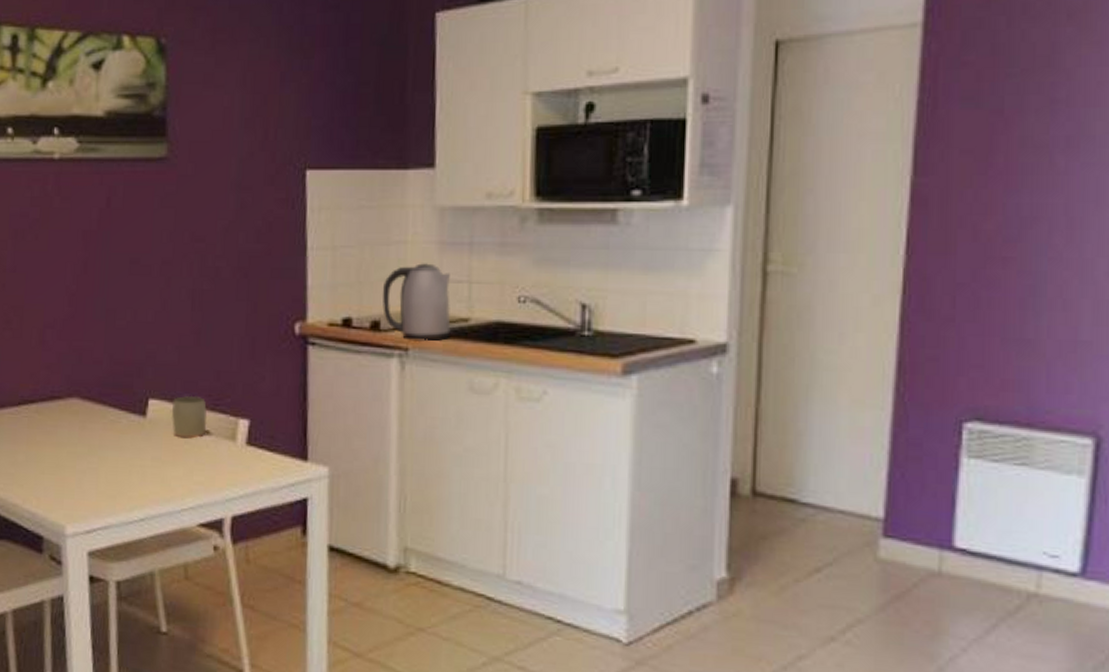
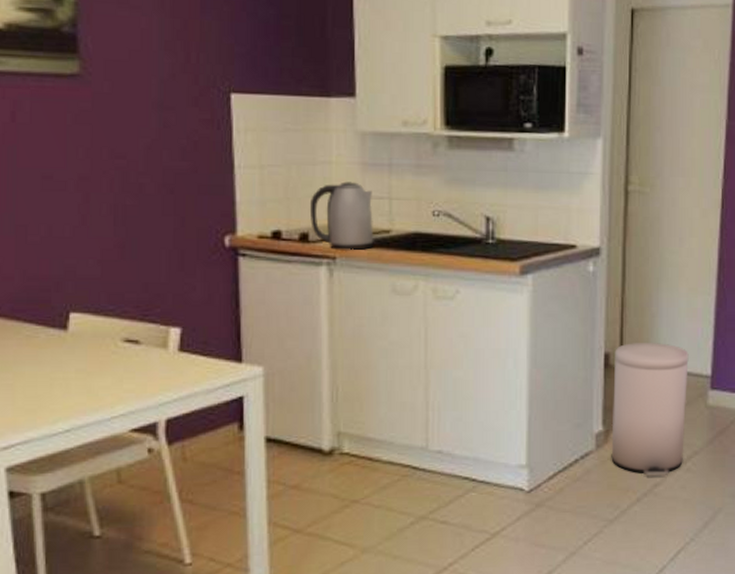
mug: present [172,395,208,438] -> none [97,307,136,349]
pedal bin: none [737,467,851,646] -> present [611,342,689,476]

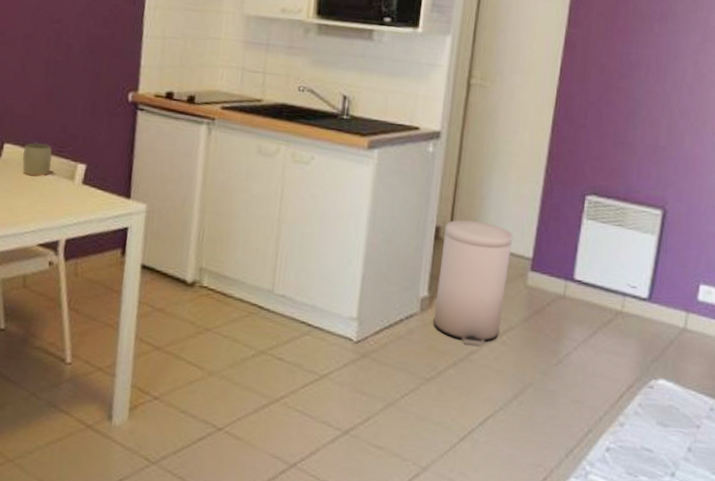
mug: none [97,307,136,349] -> present [22,142,52,176]
kettle: present [309,181,374,251] -> none [198,55,250,115]

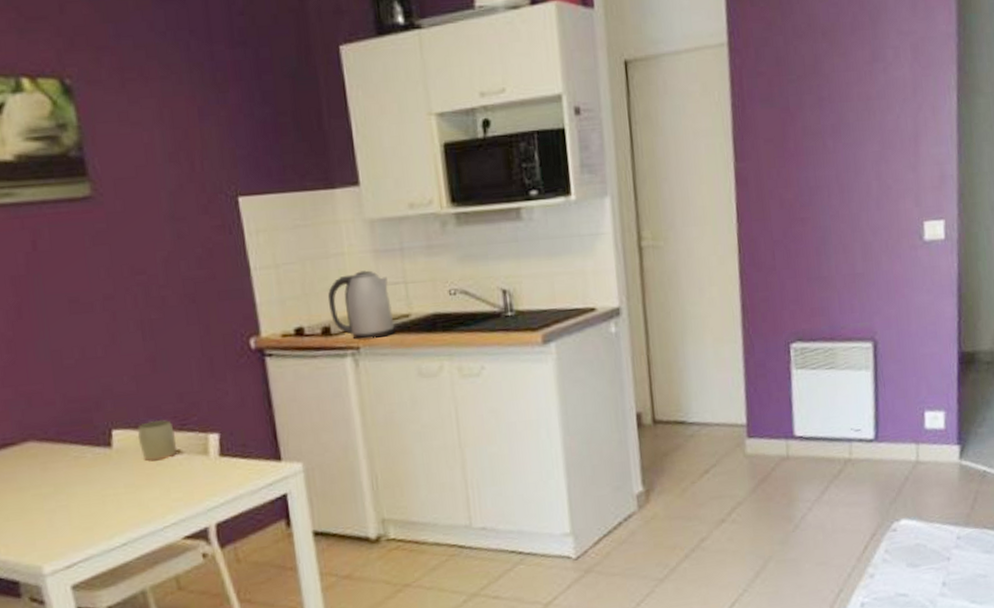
kettle: none [198,55,250,115] -> present [327,270,396,341]
pedal bin: present [433,220,513,345] -> none [646,396,728,532]

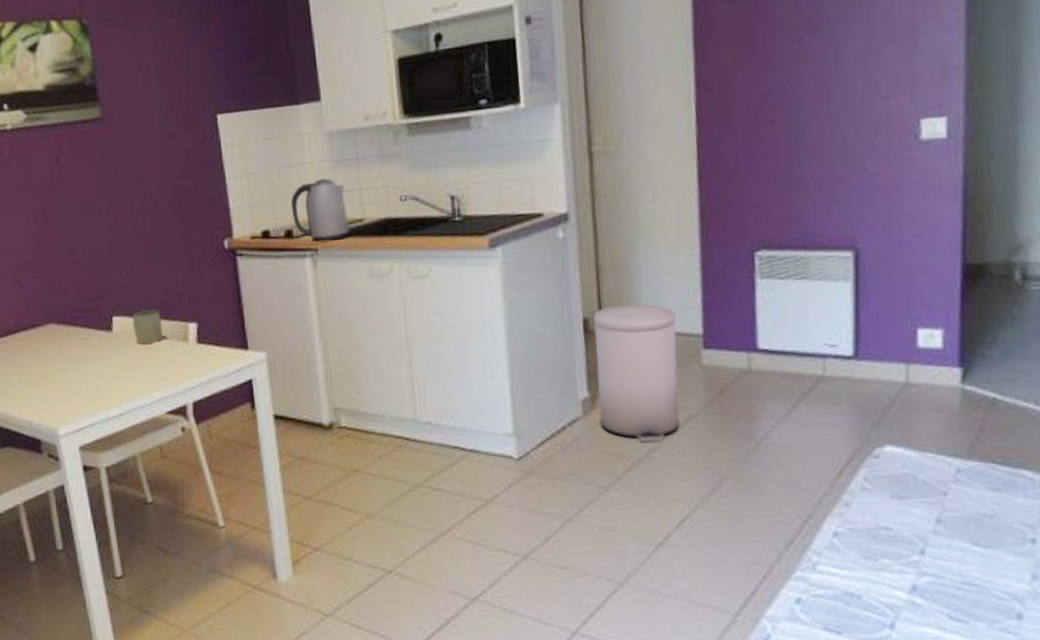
pedal bin: none [646,396,728,532] -> present [593,303,680,441]

